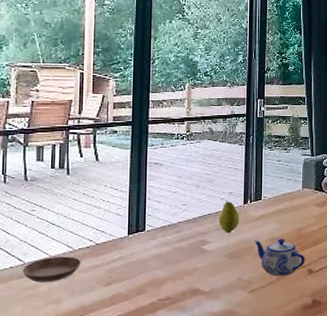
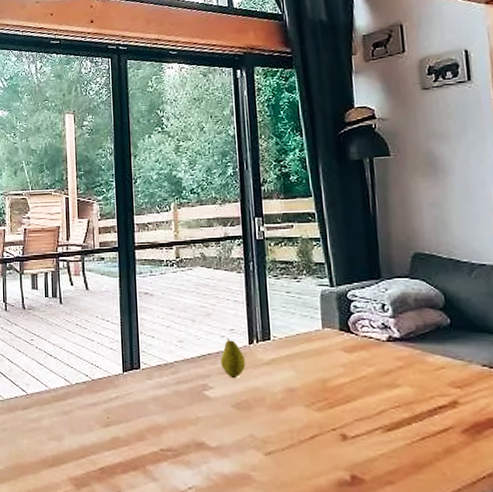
saucer: present [22,256,81,283] -> none [26,390,79,416]
teapot: present [254,239,305,276] -> none [266,390,336,439]

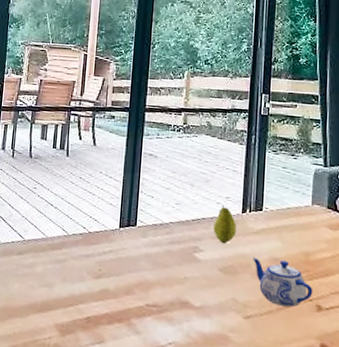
teapot: none [266,390,336,439] -> present [252,257,313,307]

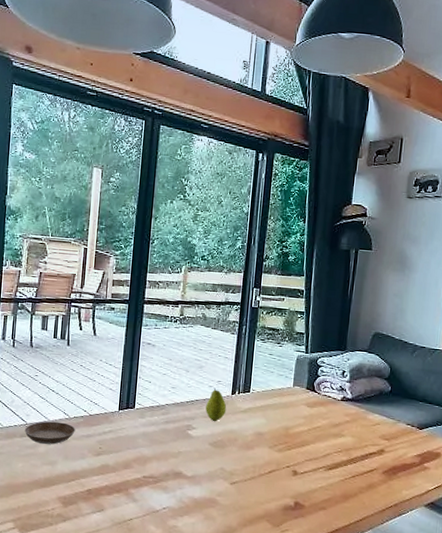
saucer: none [22,238,74,264] -> present [24,421,75,445]
teapot: present [252,257,313,307] -> none [239,432,291,473]

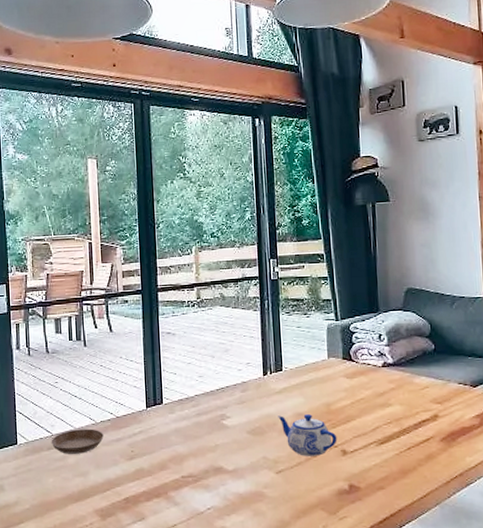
fruit: present [205,387,227,422] -> none [238,370,260,408]
teapot: none [239,432,291,473] -> present [278,414,337,456]

